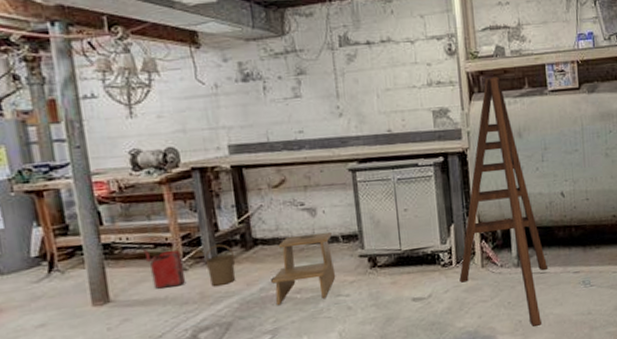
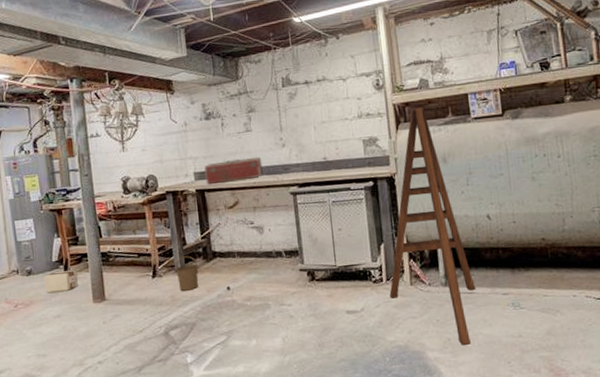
box: none [19,267,70,297] -> present [44,270,78,293]
jerry can: present [136,243,185,289] -> none [125,253,160,291]
toolbox: none [241,127,316,160] -> present [204,156,263,185]
step stool: present [271,231,336,306] -> none [227,247,280,311]

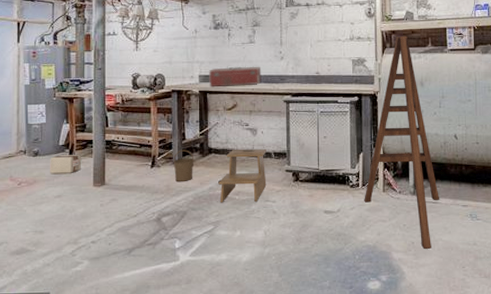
step stool: none [227,247,280,311] -> present [218,148,267,203]

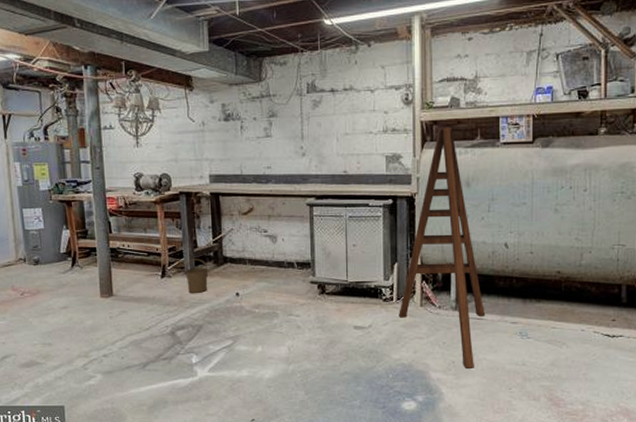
box: present [50,155,81,174] -> none [52,263,86,283]
toolbox: present [209,66,262,88] -> none [220,164,281,189]
step stool: present [218,148,267,203] -> none [236,257,289,317]

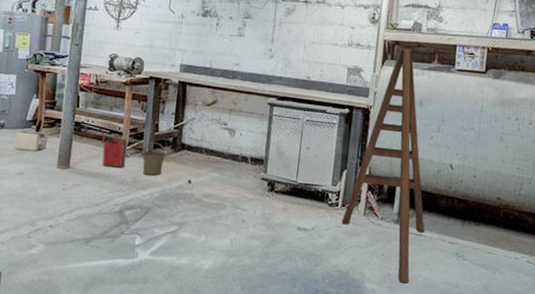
box: none [52,263,86,283] -> present [14,130,48,151]
jerry can: none [134,250,169,290] -> present [97,127,127,168]

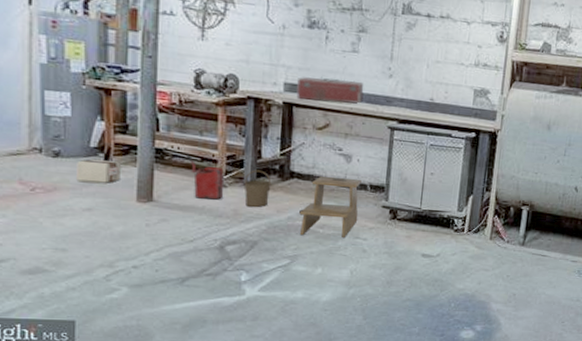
step stool: none [187,149,243,208] -> present [299,177,361,239]
toolbox: none [190,59,248,82] -> present [296,77,364,104]
ladder: present [341,47,425,284] -> none [468,69,549,302]

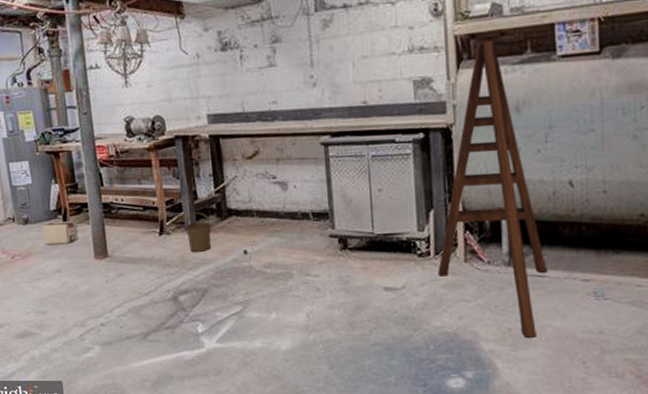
jerry can: present [185,154,224,200] -> none [129,205,168,249]
toolbox: present [296,77,364,104] -> none [219,97,289,130]
step stool: present [299,177,361,239] -> none [243,207,305,278]
ladder: none [468,69,549,302] -> present [438,40,547,338]

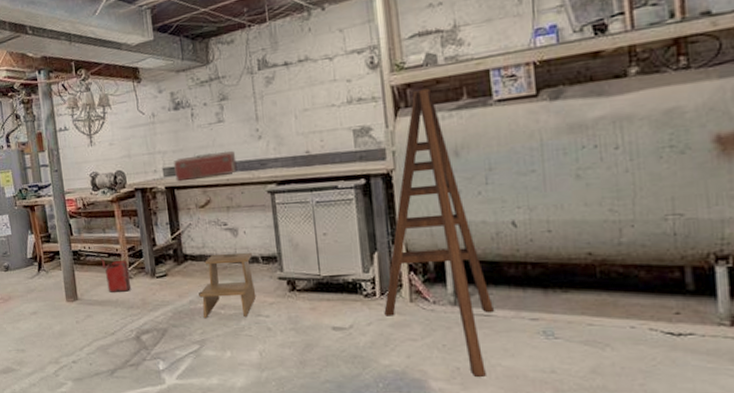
box: present [42,221,78,244] -> none [21,268,52,289]
jerry can: none [129,205,168,249] -> present [95,252,131,292]
bucket: present [185,212,212,253] -> none [145,257,170,296]
toolbox: none [219,97,289,130] -> present [174,150,237,182]
step stool: none [243,207,305,278] -> present [199,252,256,319]

